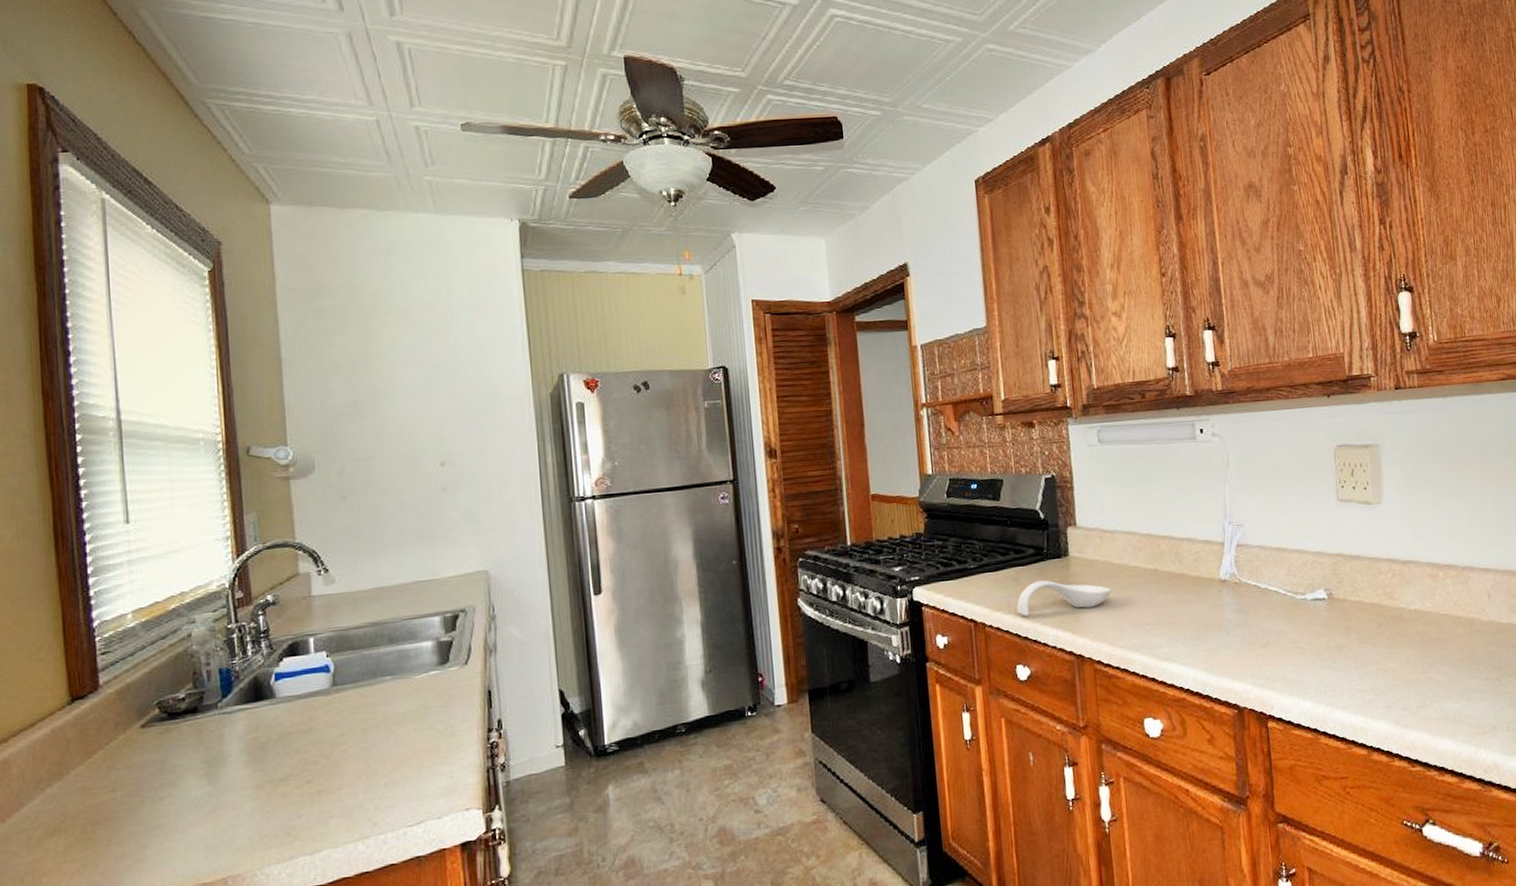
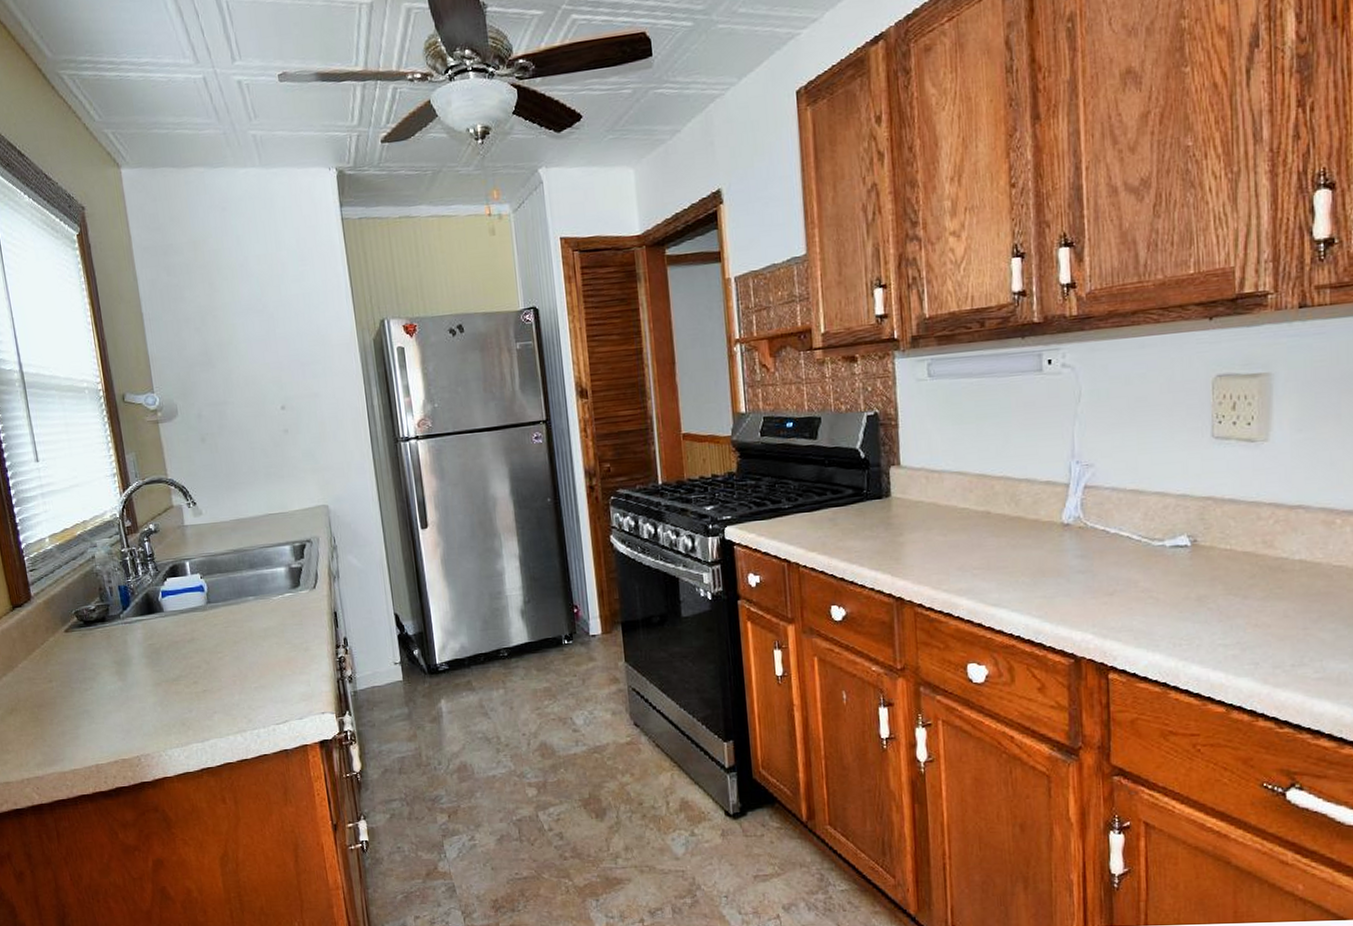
spoon rest: present [1016,579,1111,617] -> none [832,521,937,558]

